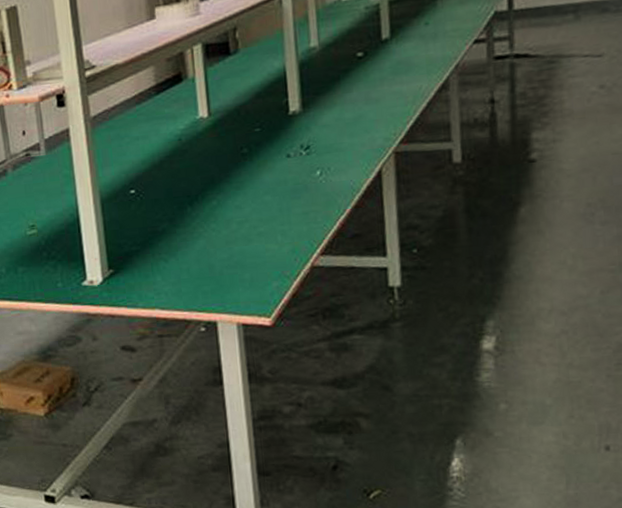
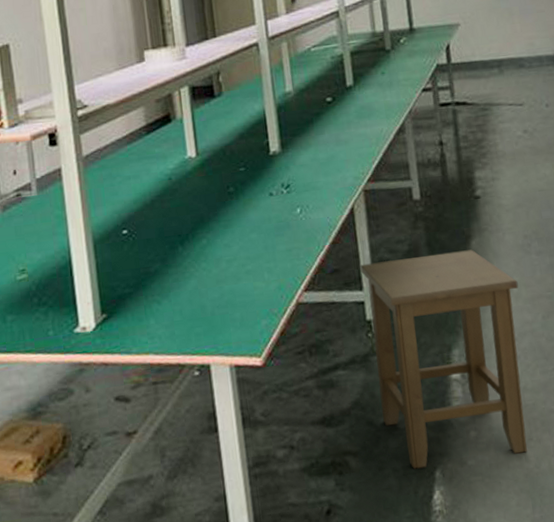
stool: none [385,217,574,436] -> present [360,249,527,469]

